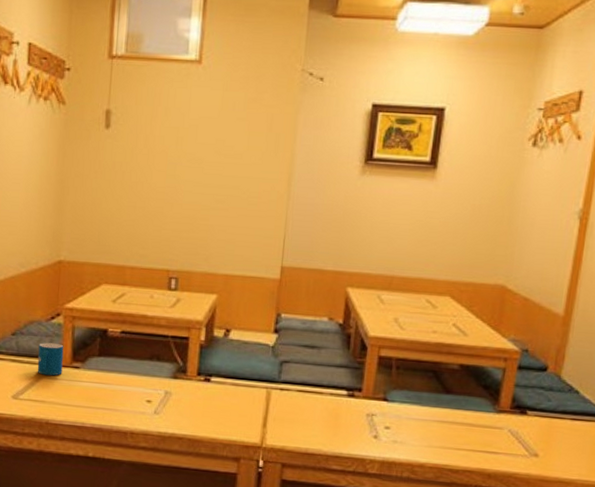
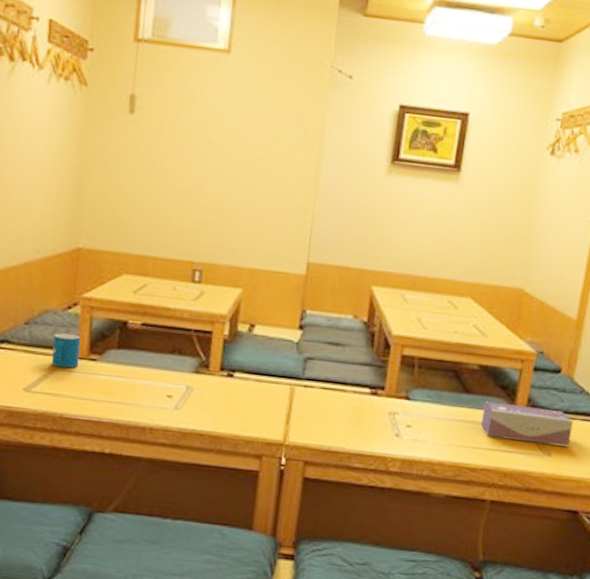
tissue box: none [462,401,562,447] -> present [481,401,573,447]

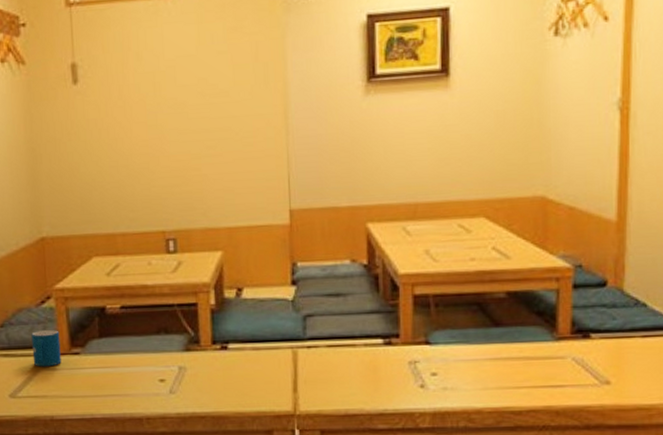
tissue box: present [481,401,573,447] -> none [518,330,632,373]

